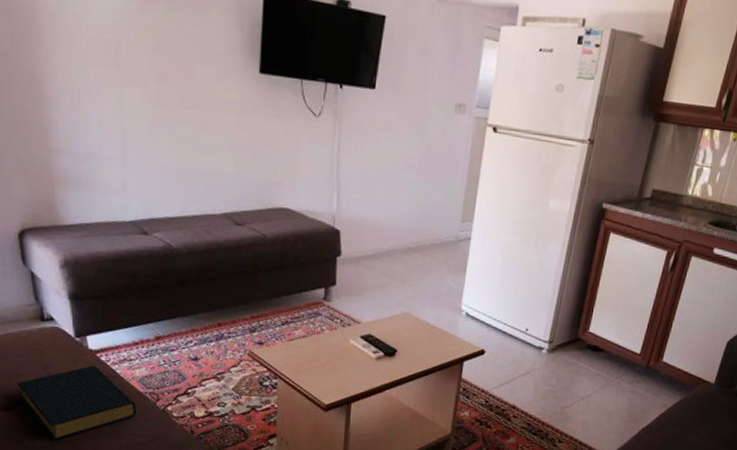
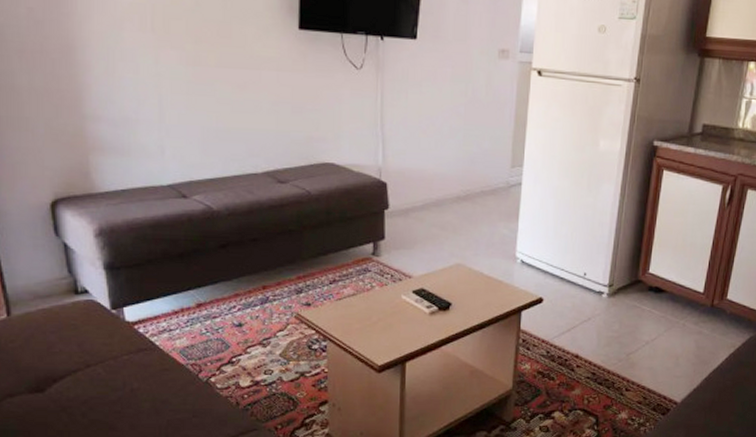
hardback book: present [17,365,137,440] -> none [48,338,178,422]

